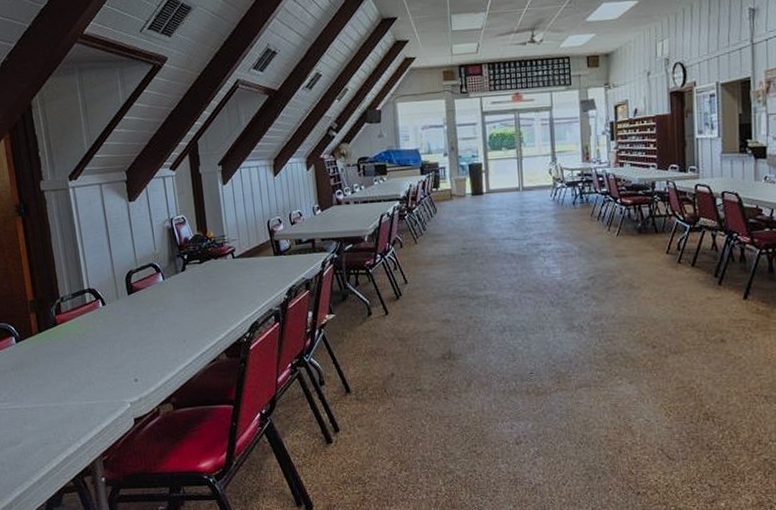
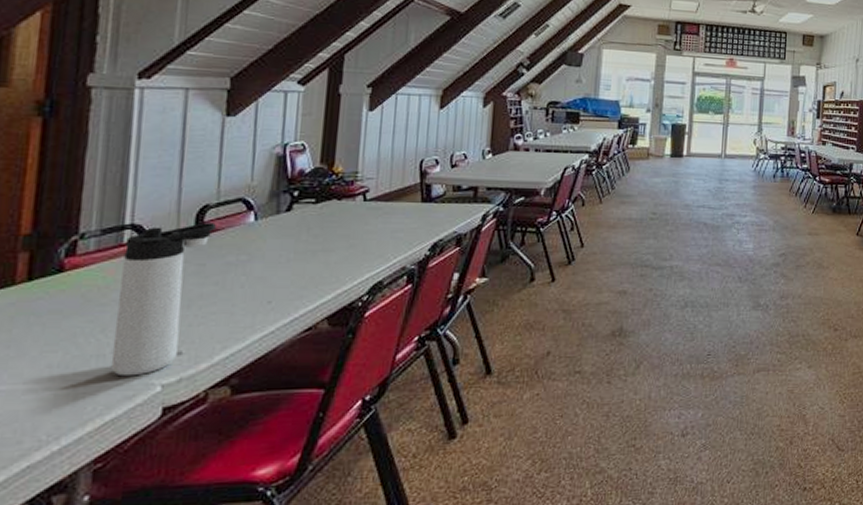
thermos bottle: none [88,284,139,397] -> present [110,223,216,377]

